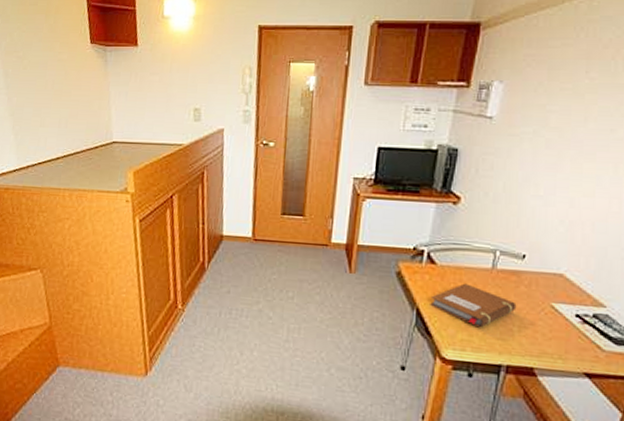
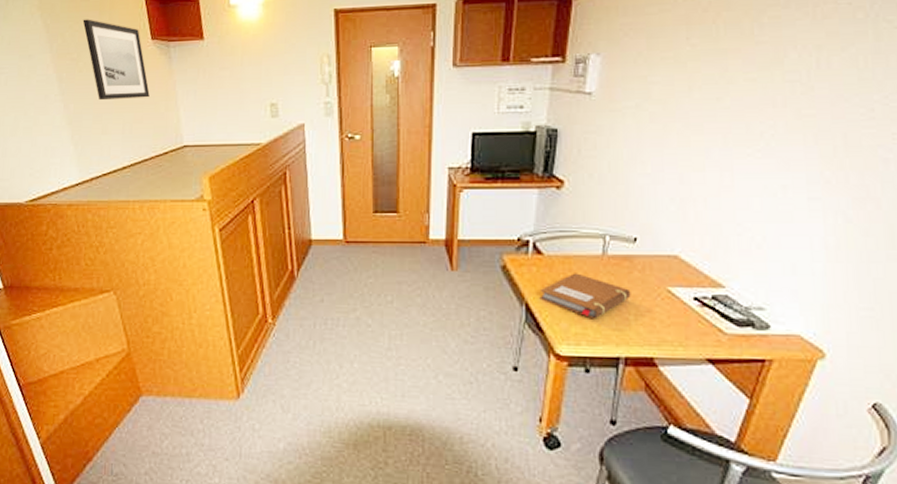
wall art: none [30,21,86,96] -> present [82,19,150,101]

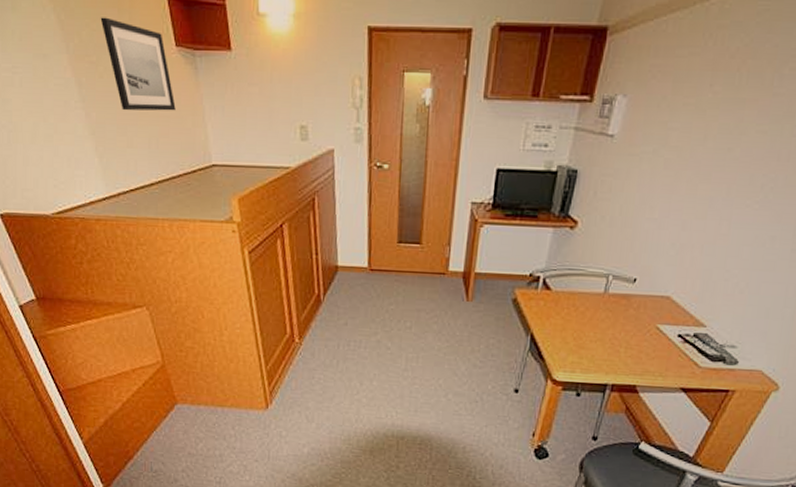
notebook: present [539,273,631,319] -> none [544,308,625,351]

